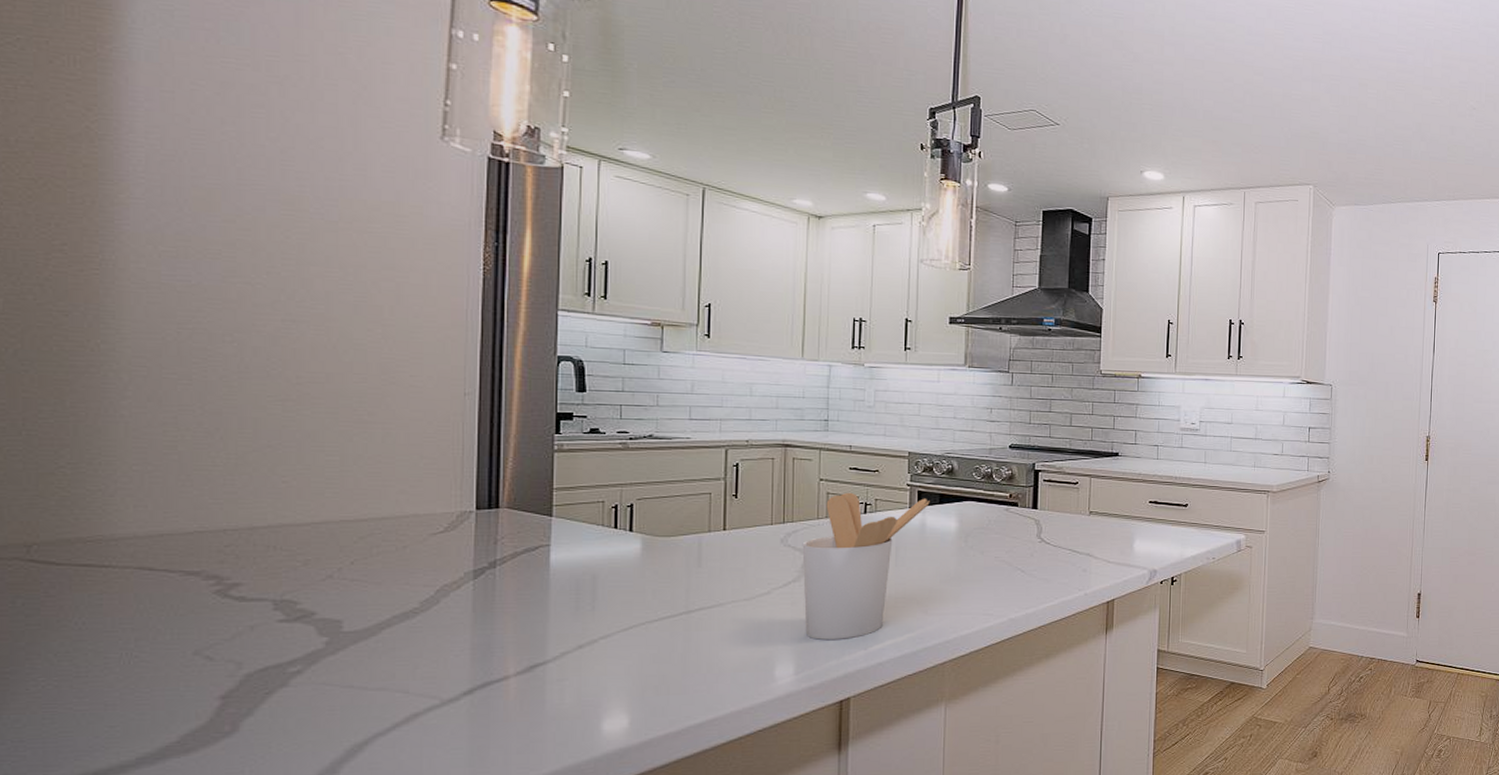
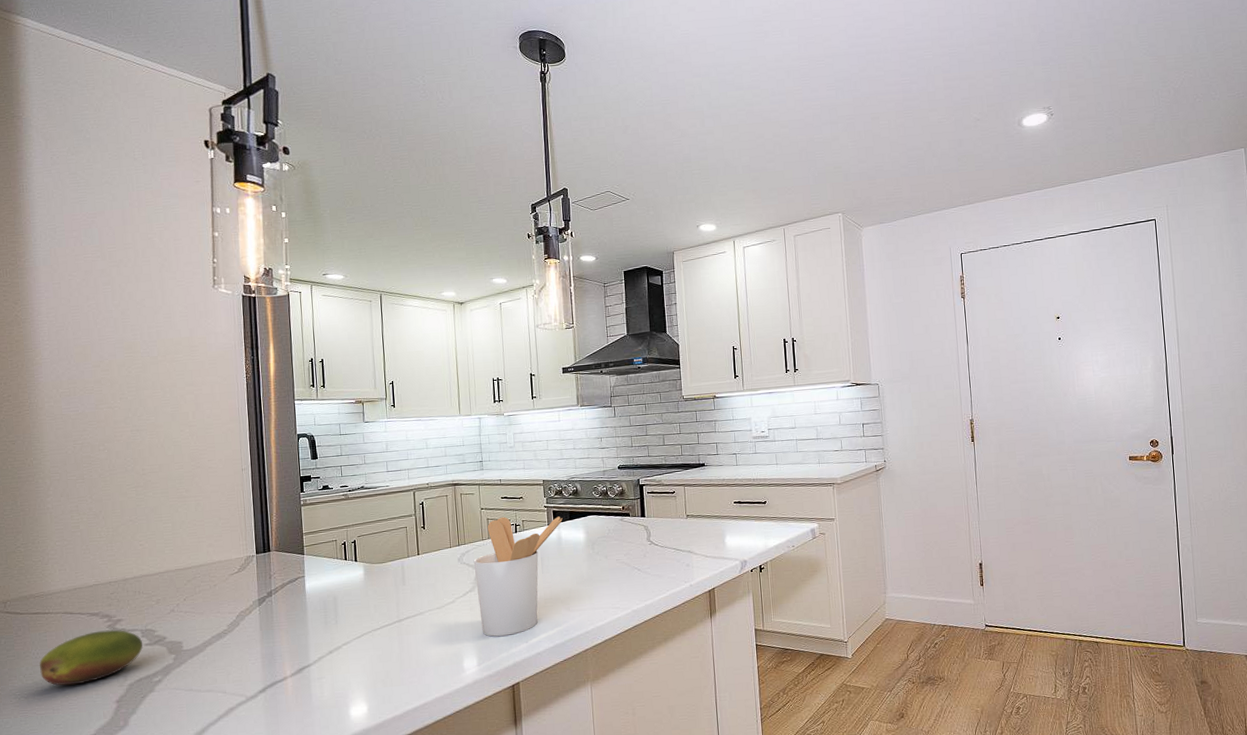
fruit: none [86,597,275,672] -> present [39,629,144,686]

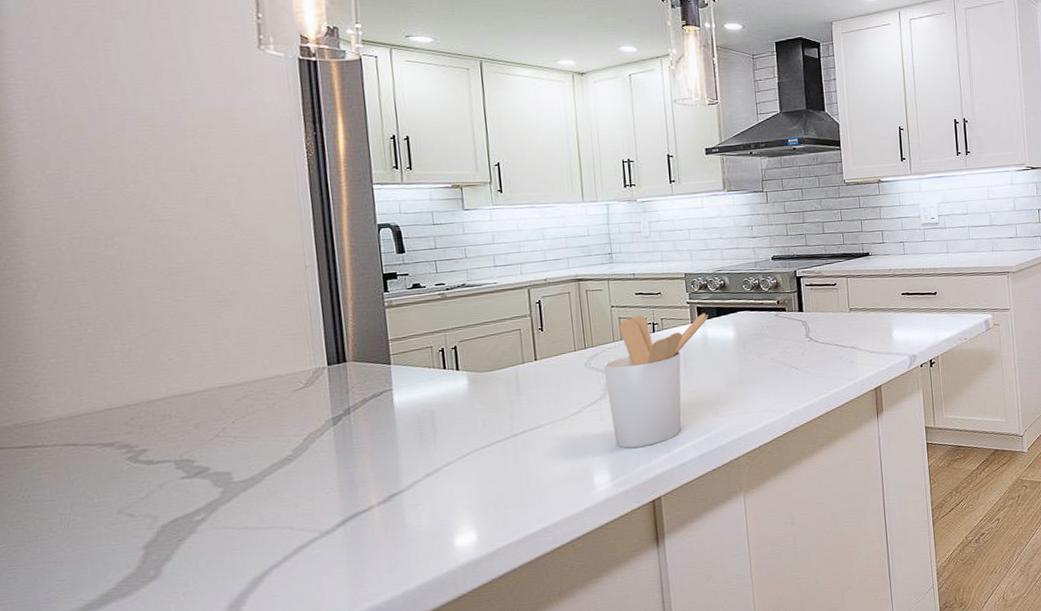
fruit: present [39,629,144,686] -> none [32,462,179,533]

